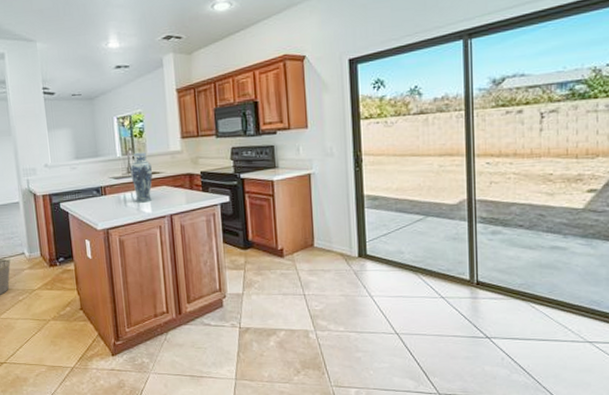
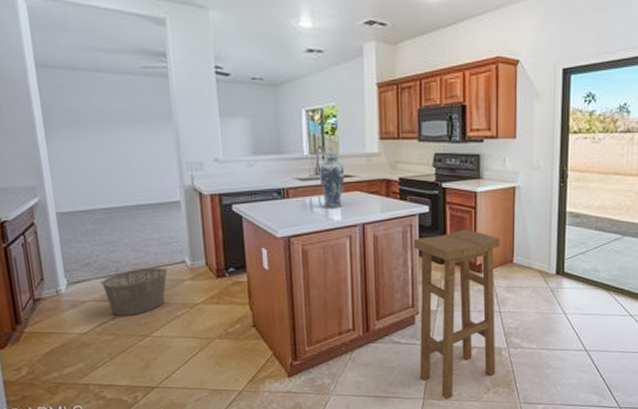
bar stool: none [218,215,305,380] -> present [414,229,500,399]

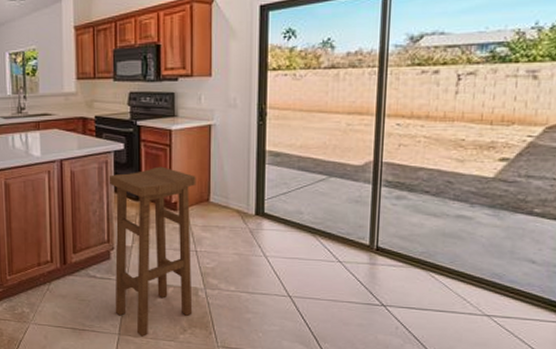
vase: present [319,151,345,209] -> none [20,91,45,145]

